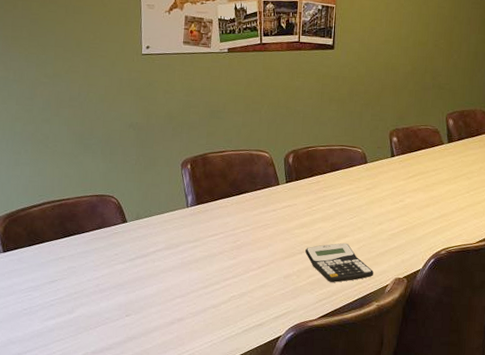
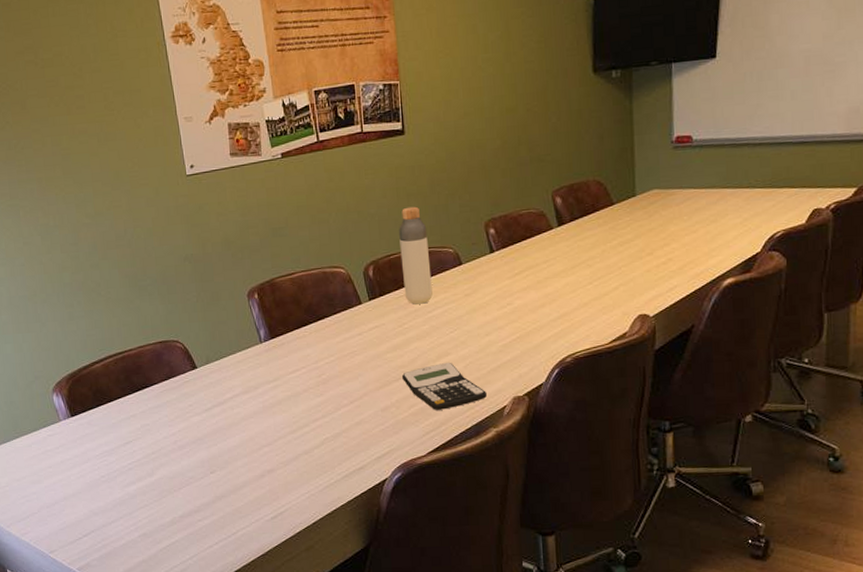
bottle: none [316,109,342,192] -> present [399,206,433,305]

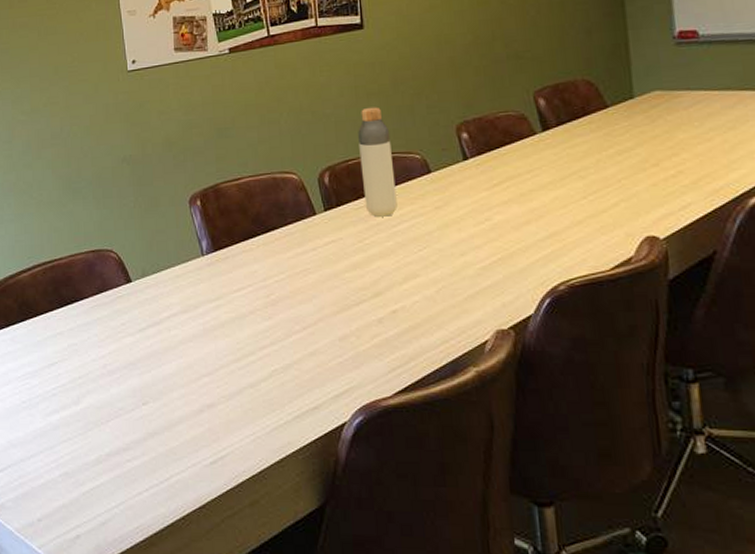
calculator: present [401,362,487,410] -> none [362,285,464,342]

